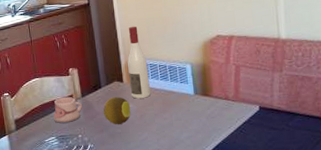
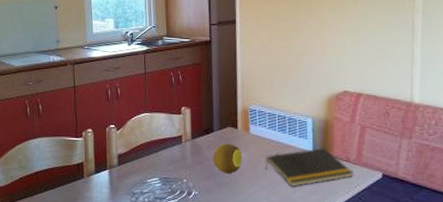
mug: present [53,96,83,123] -> none [159,136,192,164]
wine bottle: present [127,26,151,99] -> none [244,70,266,149]
notepad: none [152,90,234,129] -> present [265,148,354,187]

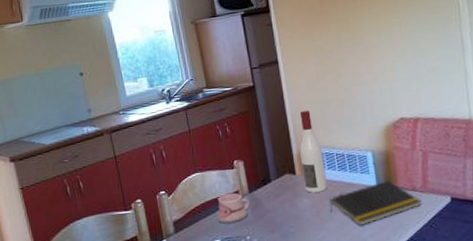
mug: none [159,136,192,164] -> present [217,193,251,224]
fruit: present [212,142,242,174] -> none [273,190,305,224]
wine bottle: none [244,70,266,149] -> present [299,110,327,193]

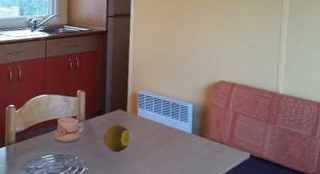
fruit: none [273,190,305,224] -> present [103,123,129,153]
wine bottle: present [299,110,327,193] -> none [132,59,153,130]
notepad: present [330,181,422,226] -> none [149,130,226,165]

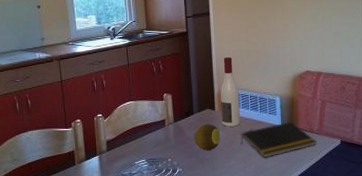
mug: present [54,117,84,143] -> none [145,121,174,146]
wine bottle: none [132,59,153,130] -> present [221,56,240,127]
notepad: none [149,130,226,165] -> present [241,122,317,157]

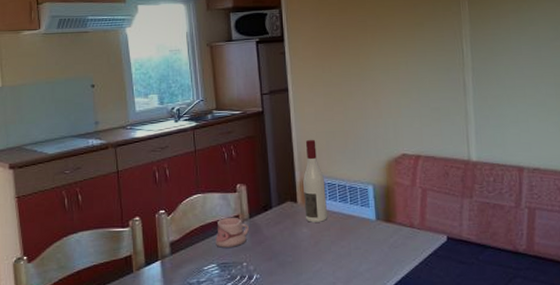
mug: none [145,121,174,146] -> present [216,217,250,248]
fruit: present [193,123,220,151] -> none [272,218,304,253]
notepad: present [241,122,317,157] -> none [328,215,419,259]

